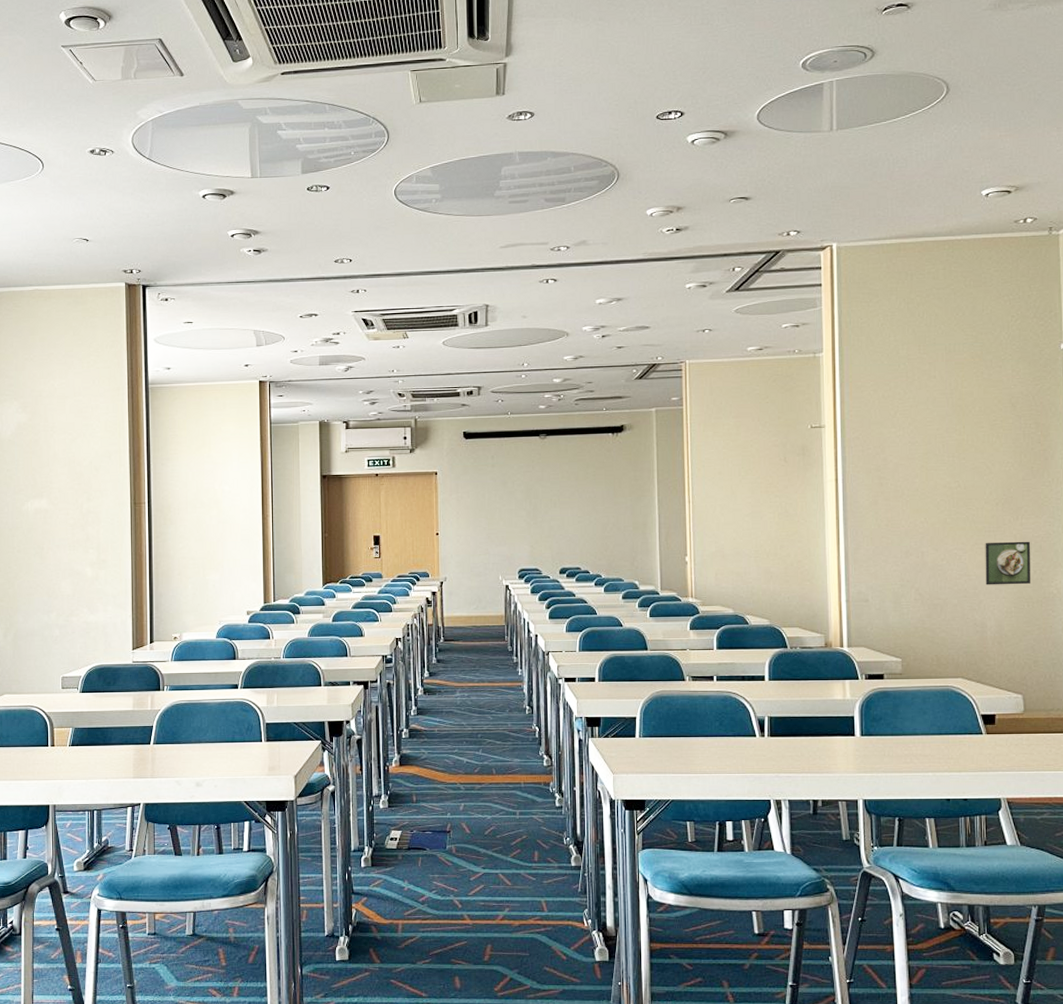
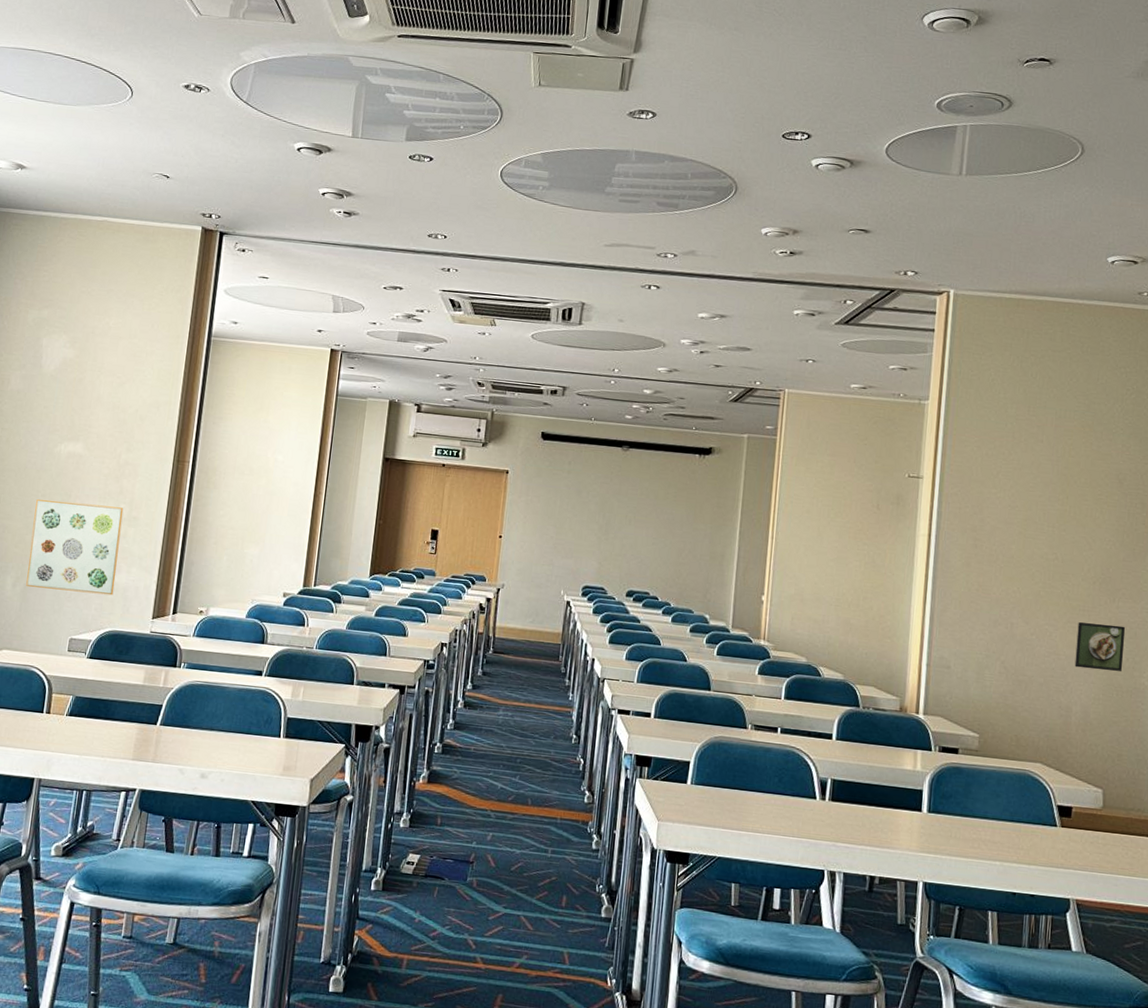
wall art: none [13,553,95,636] -> present [26,499,124,596]

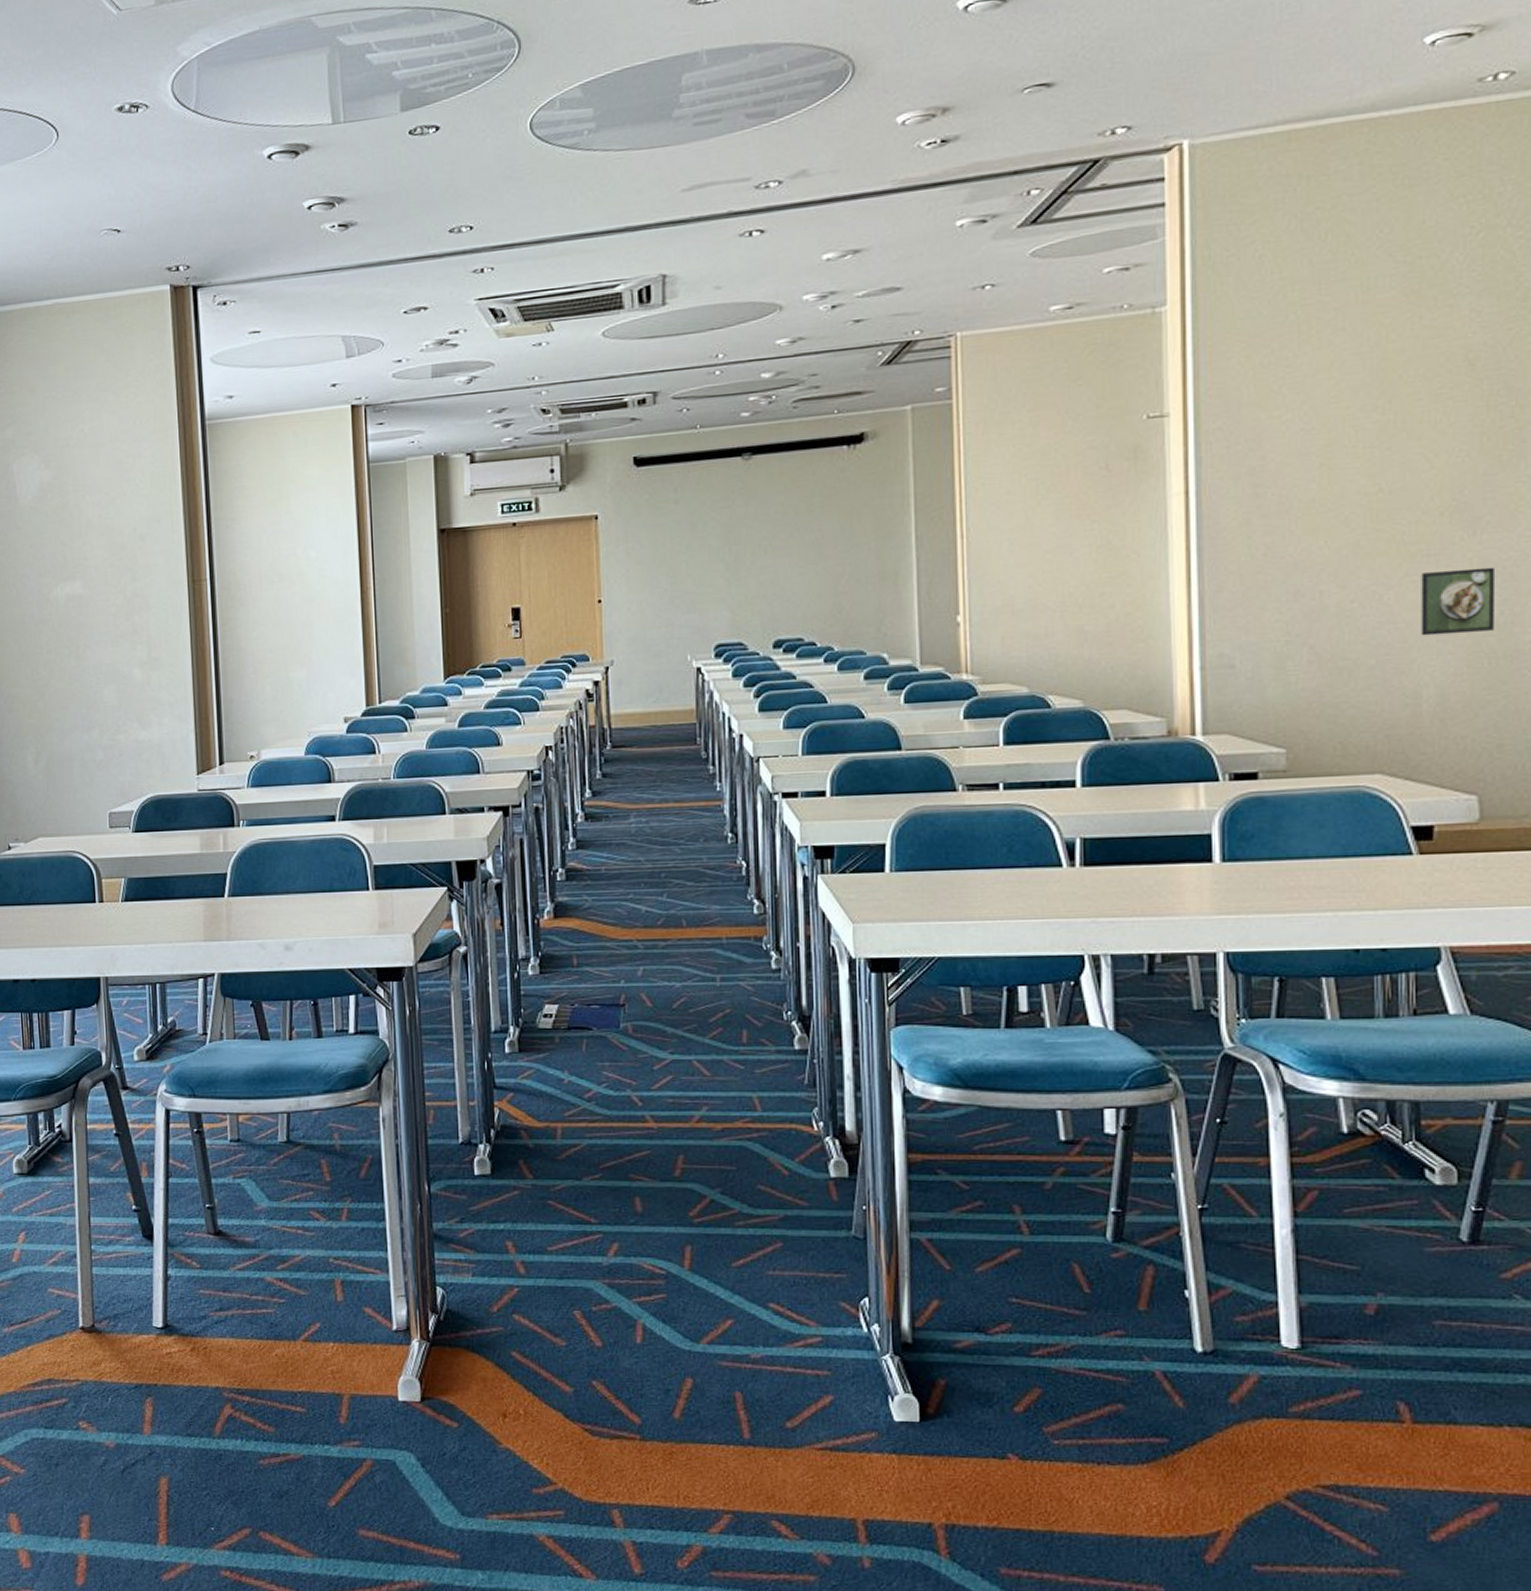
wall art: present [26,499,124,596] -> none [42,649,148,762]

